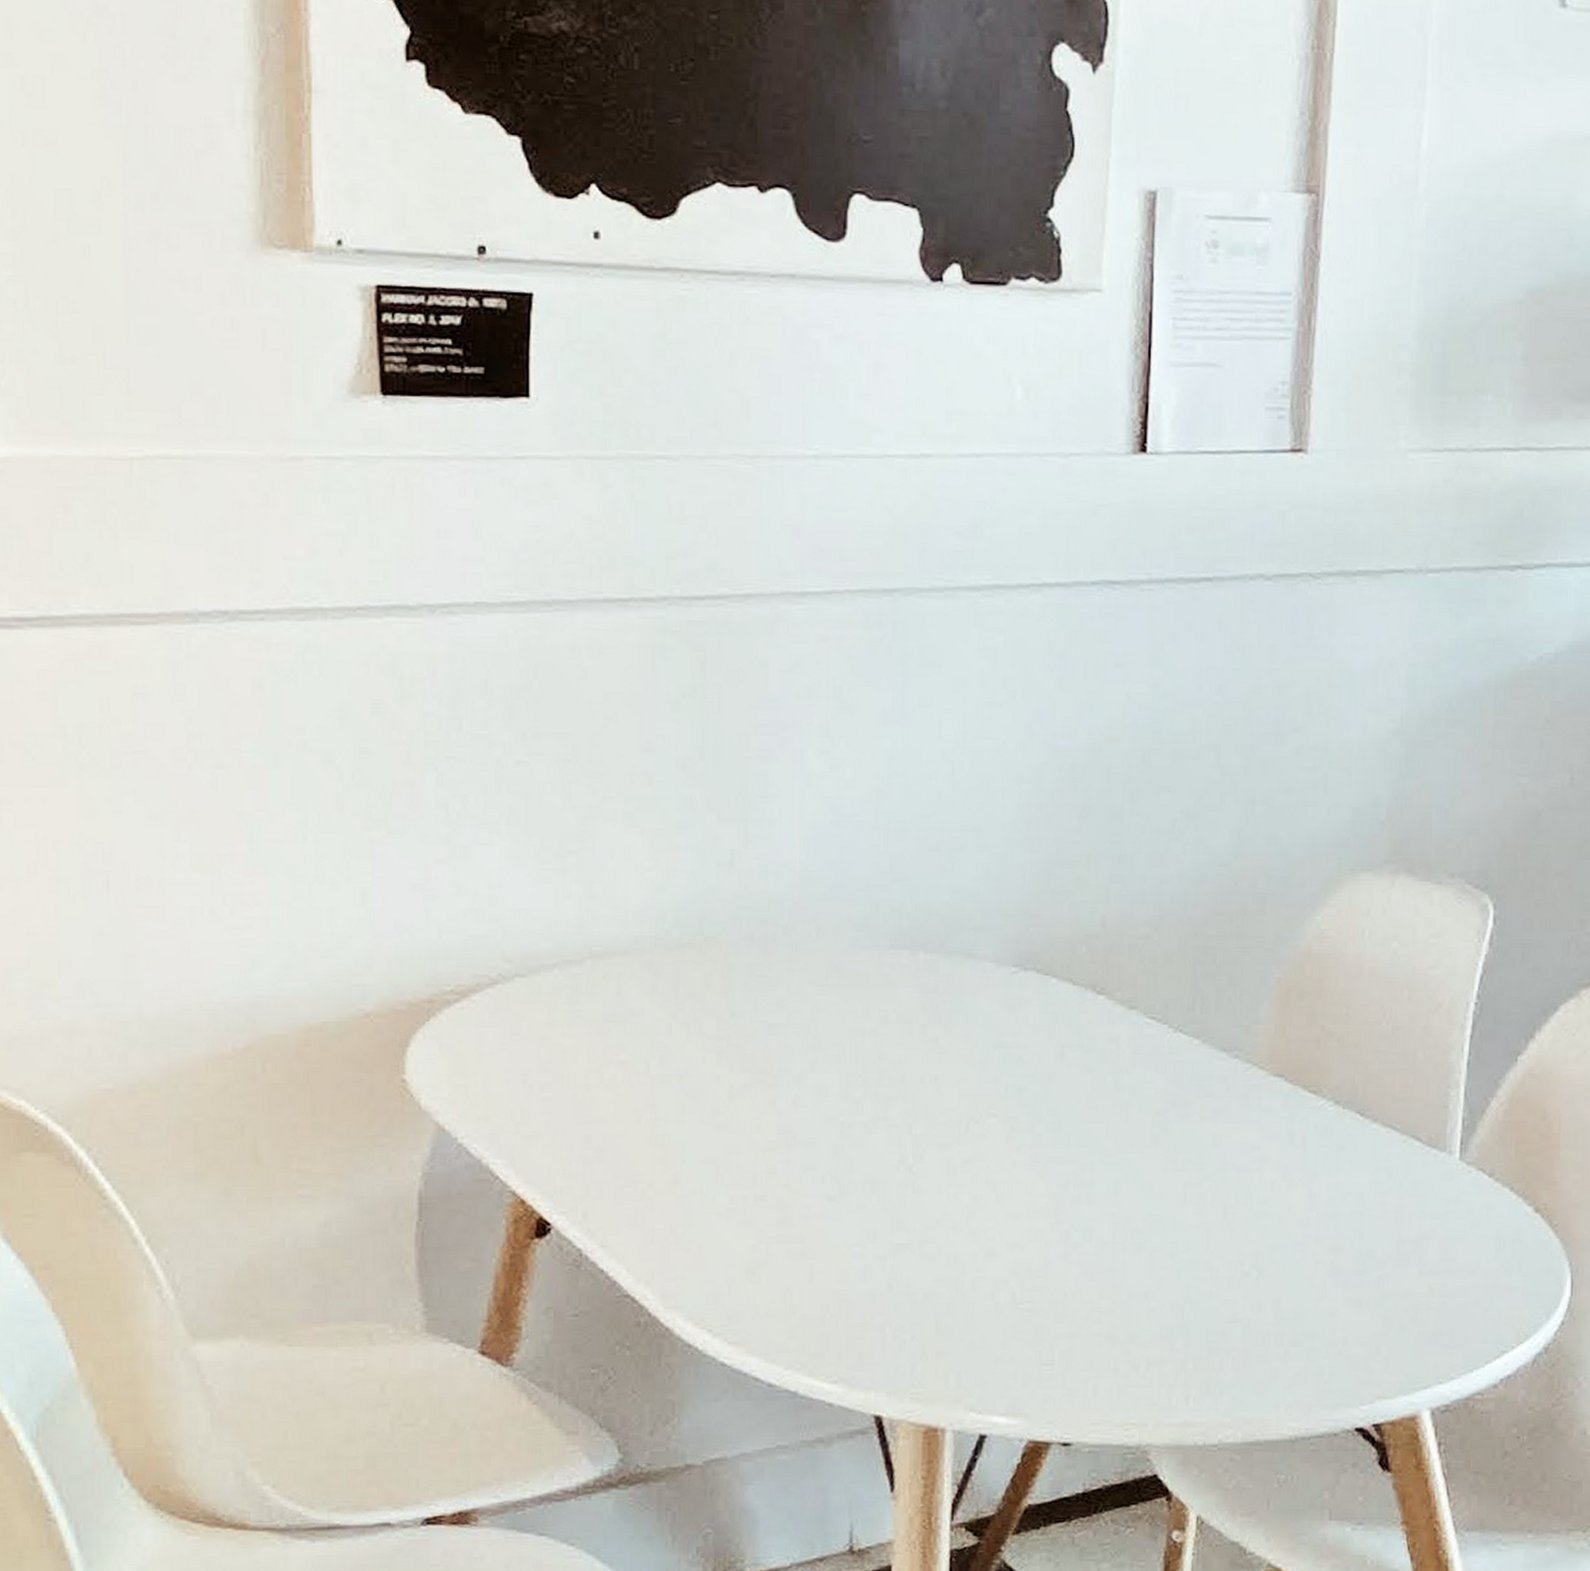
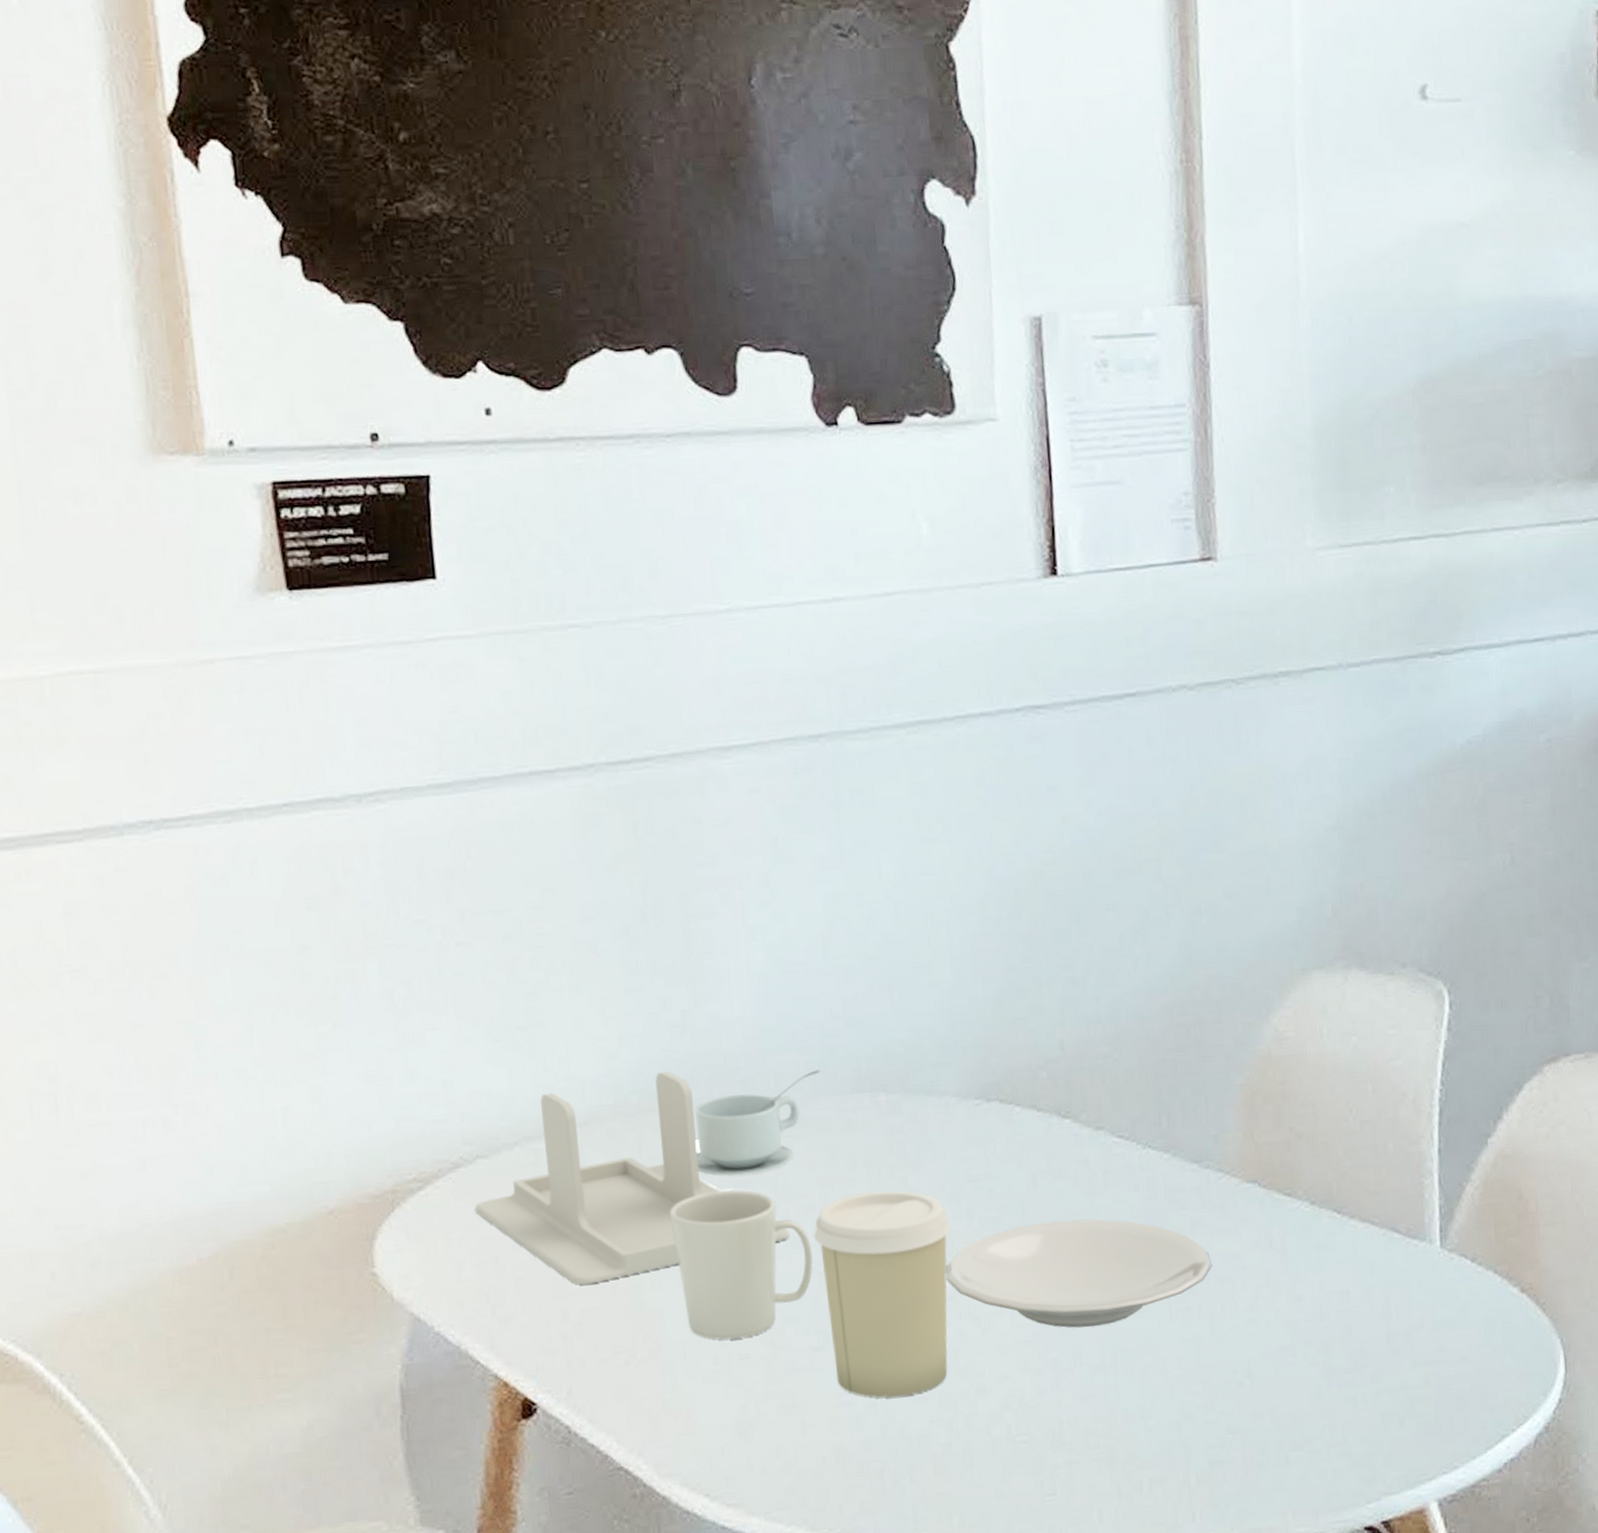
napkin holder: none [508,909,816,1112] -> present [474,1071,790,1285]
mug: none [699,1033,836,1181] -> present [669,1190,813,1340]
teacup: none [732,922,863,1019] -> present [695,1070,821,1176]
cup: none [840,1048,975,1253] -> present [814,1190,950,1398]
saucer: none [966,1095,1231,1203] -> present [945,1219,1213,1328]

